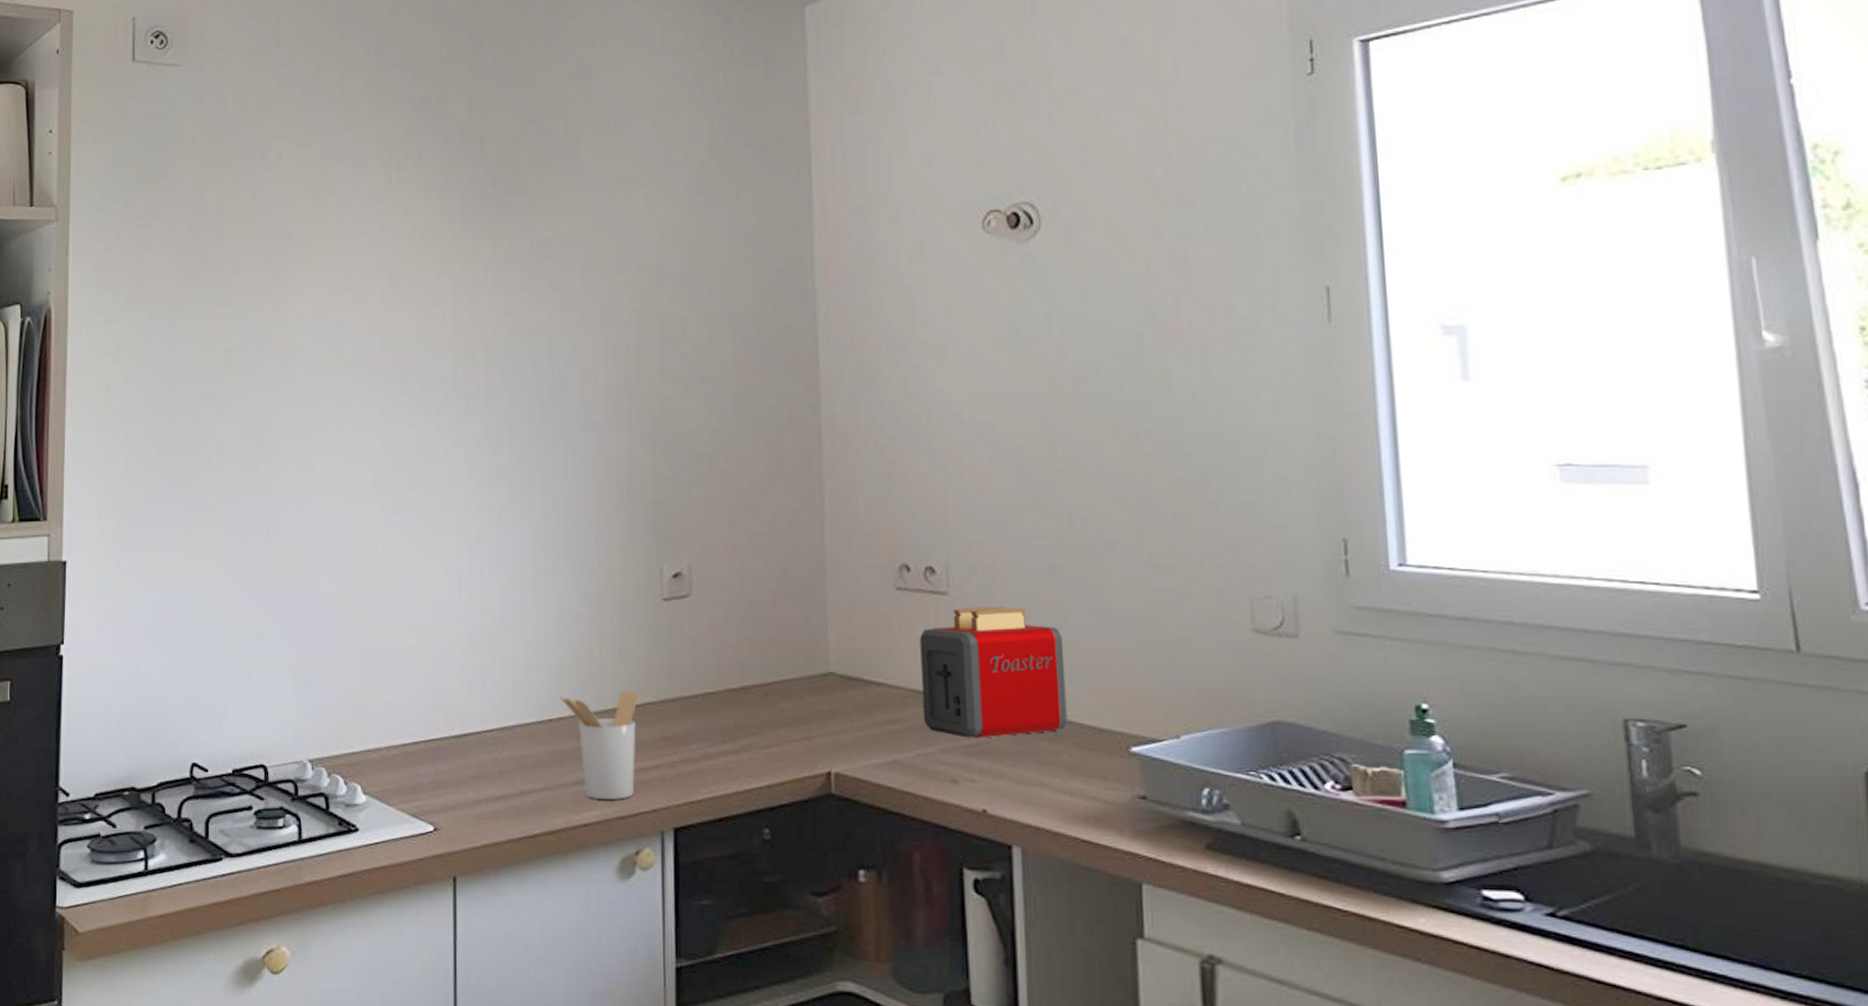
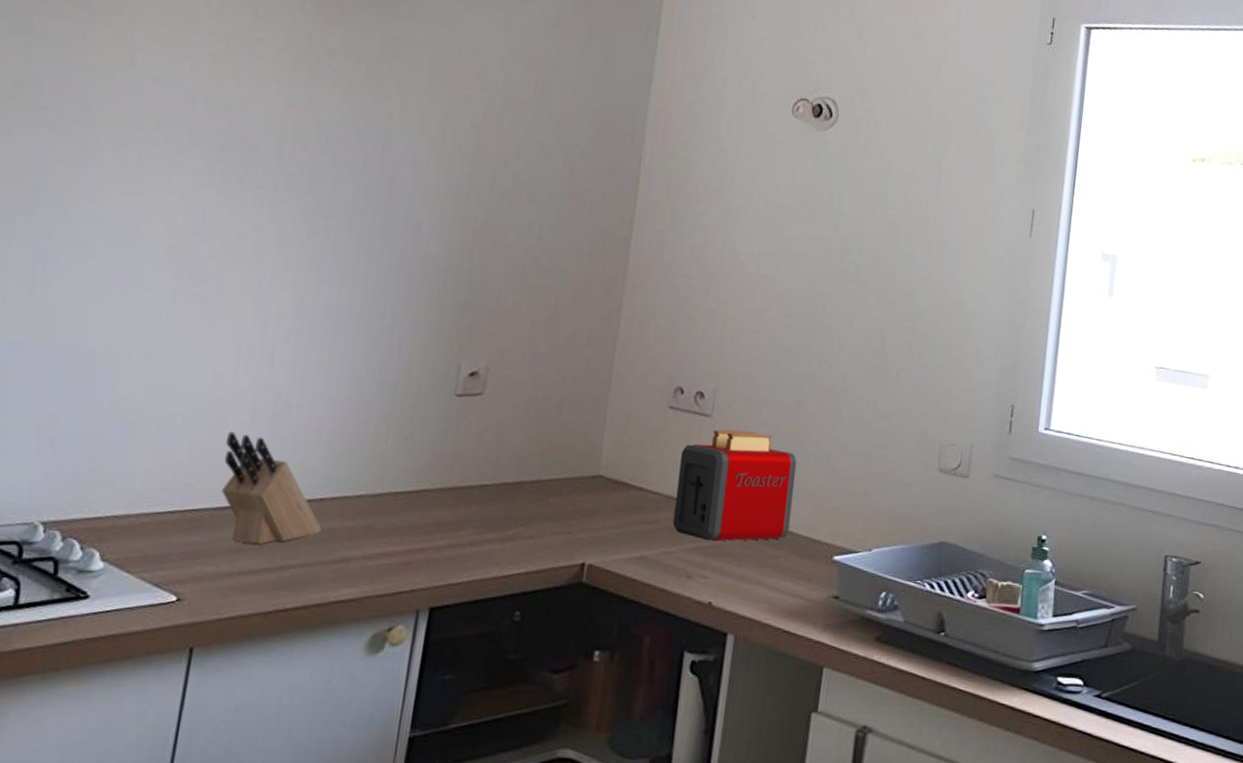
knife block: none [453,659,554,770] -> present [221,431,322,545]
utensil holder: present [560,690,638,799] -> none [336,476,416,579]

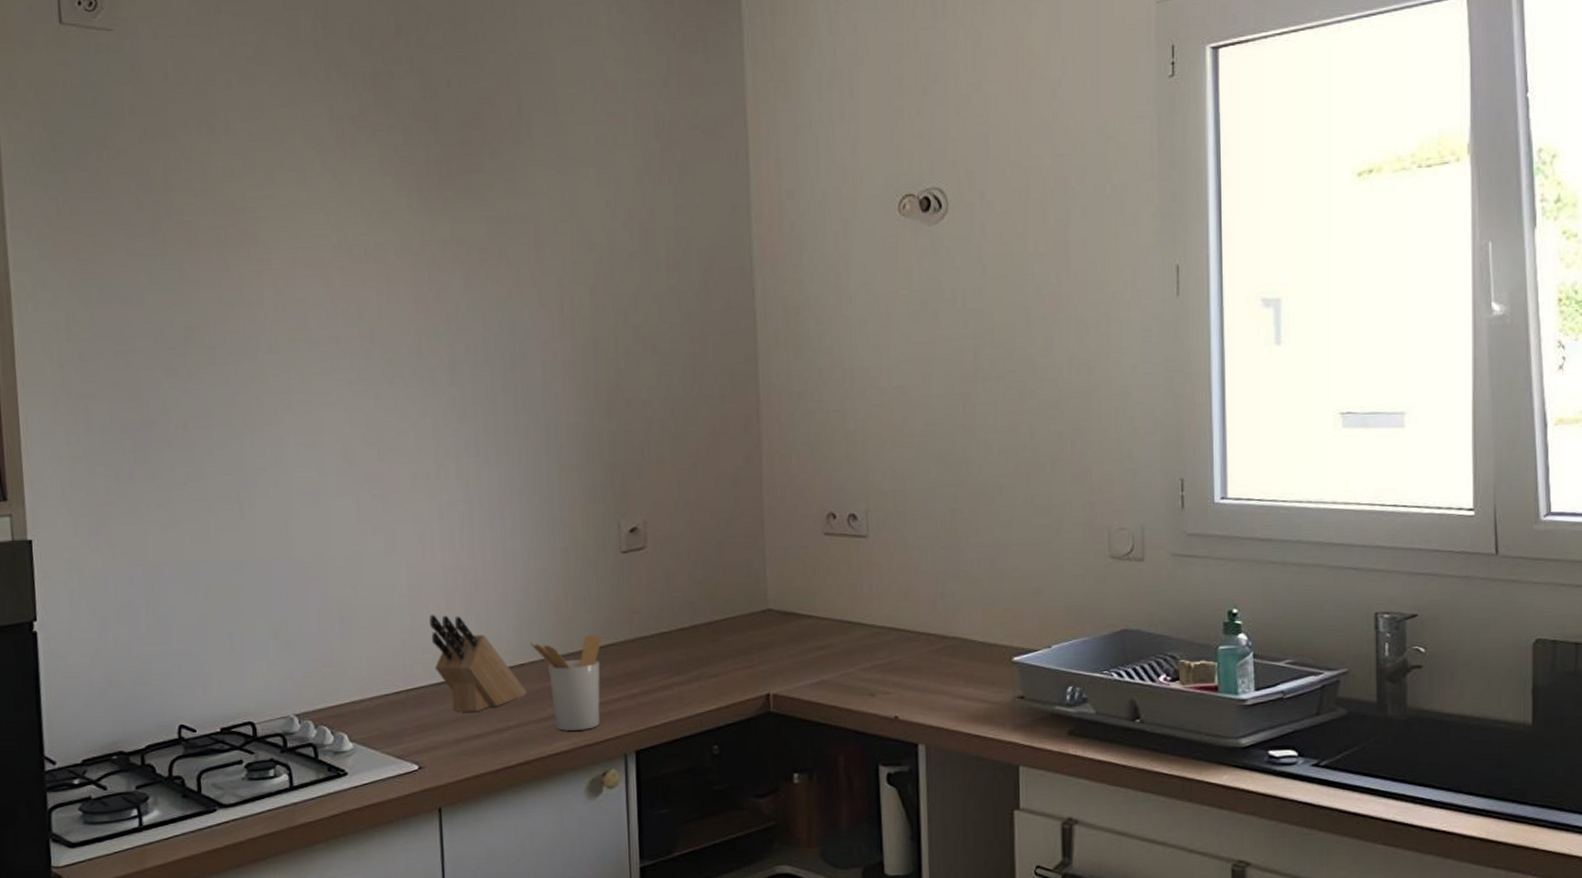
utensil holder: none [336,476,416,579] -> present [530,634,602,731]
toaster: present [673,429,797,542] -> none [844,546,963,658]

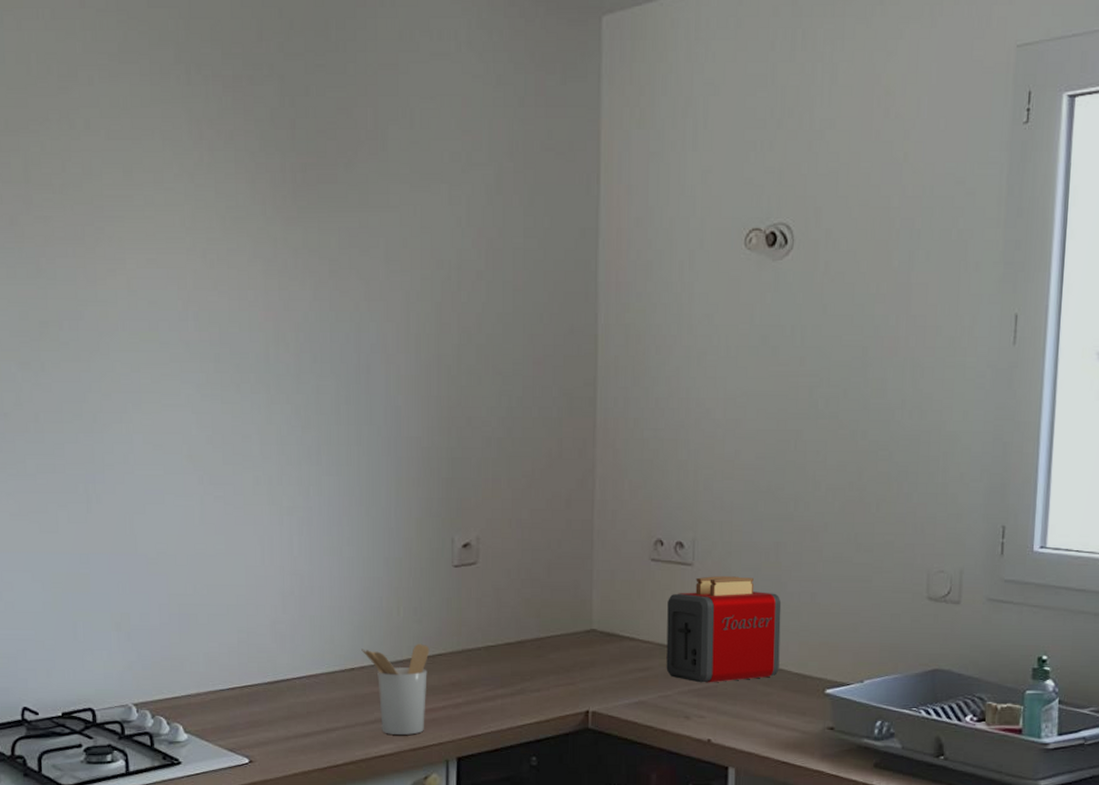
knife block: present [430,614,527,712] -> none [266,616,356,712]
toaster: none [844,546,963,658] -> present [666,576,782,683]

